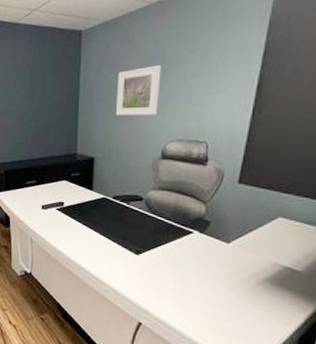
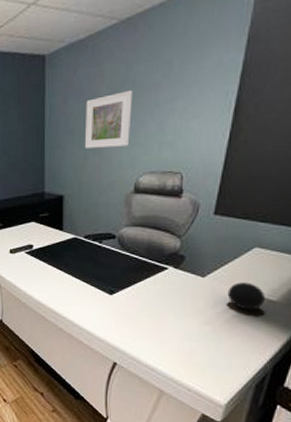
decorative ball: none [252,250,290,279] -> present [227,282,265,310]

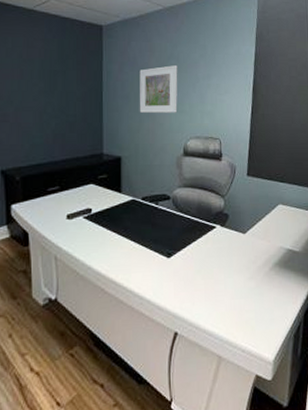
decorative ball: present [227,282,265,310] -> none [264,236,291,262]

